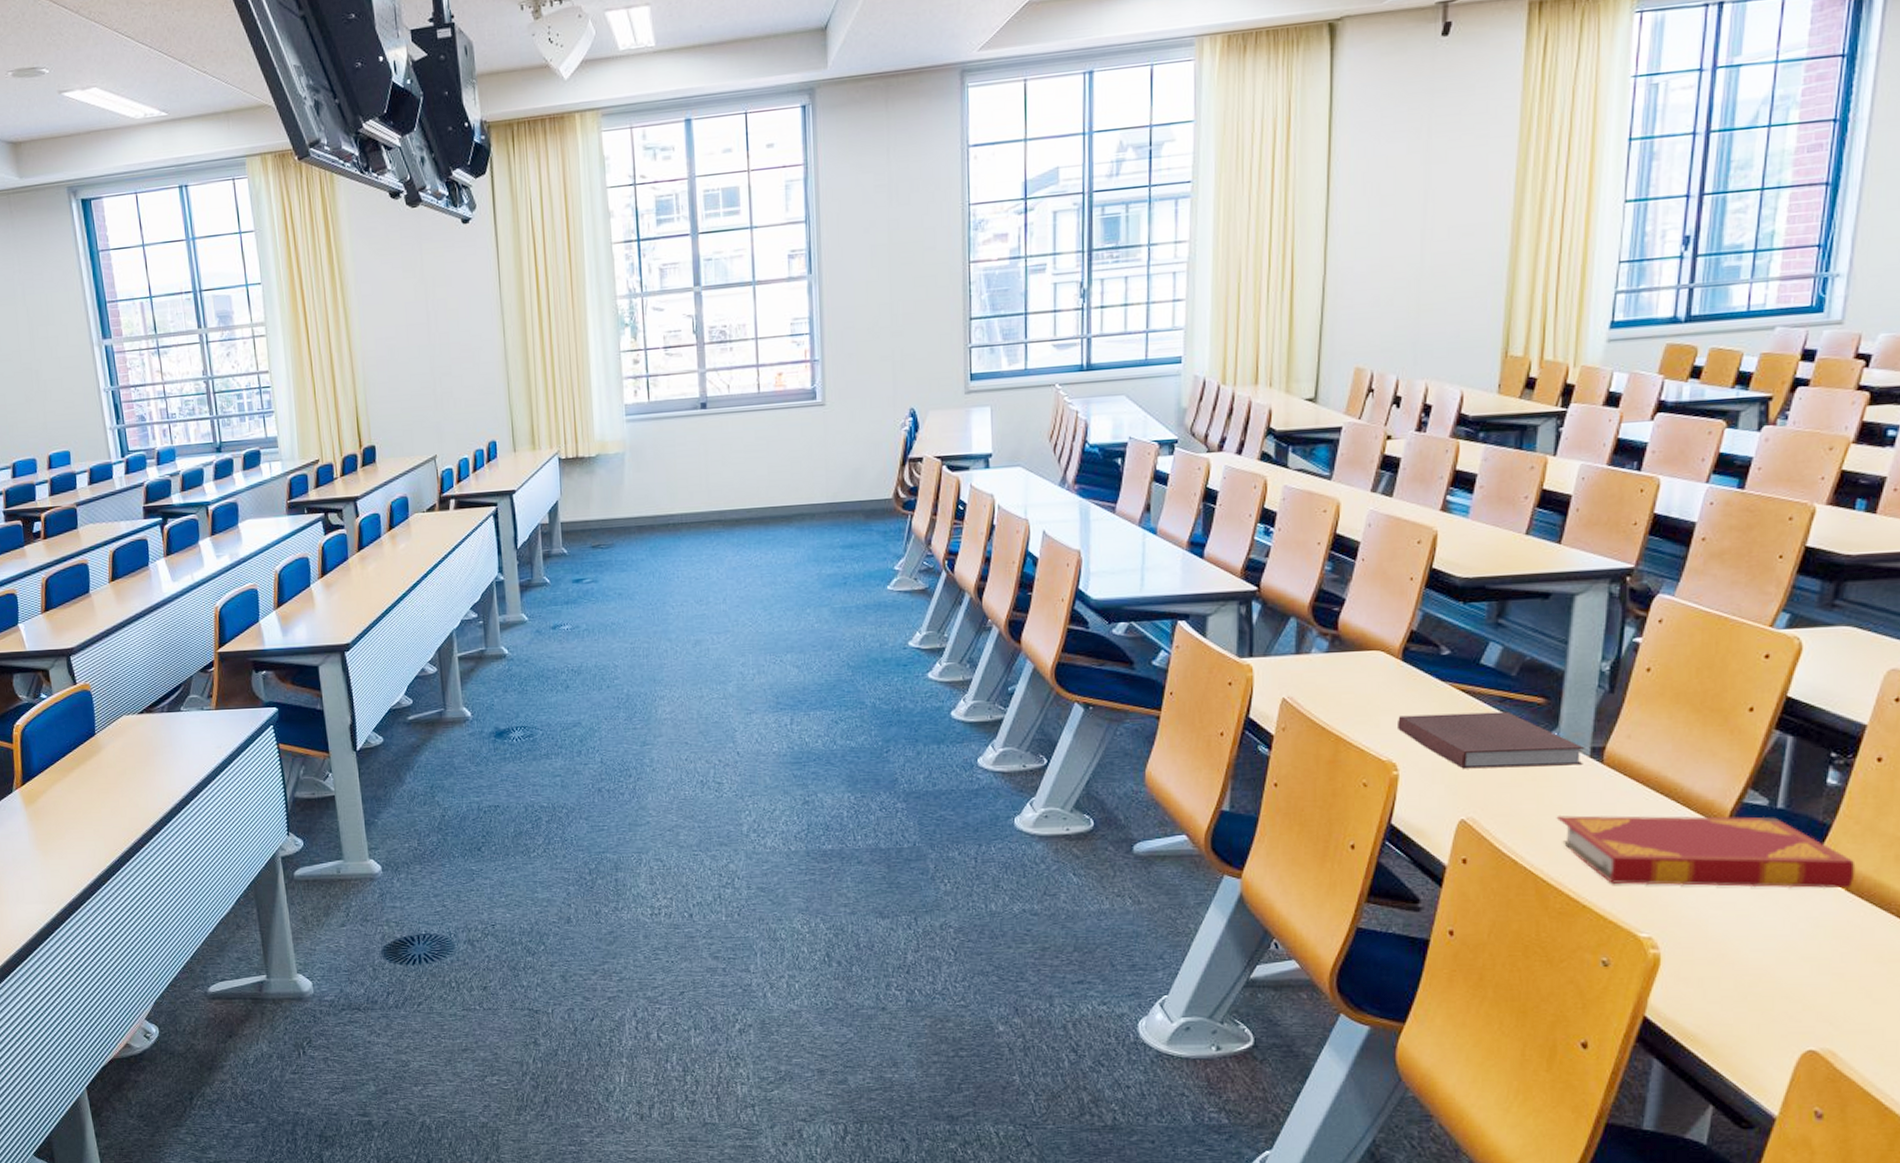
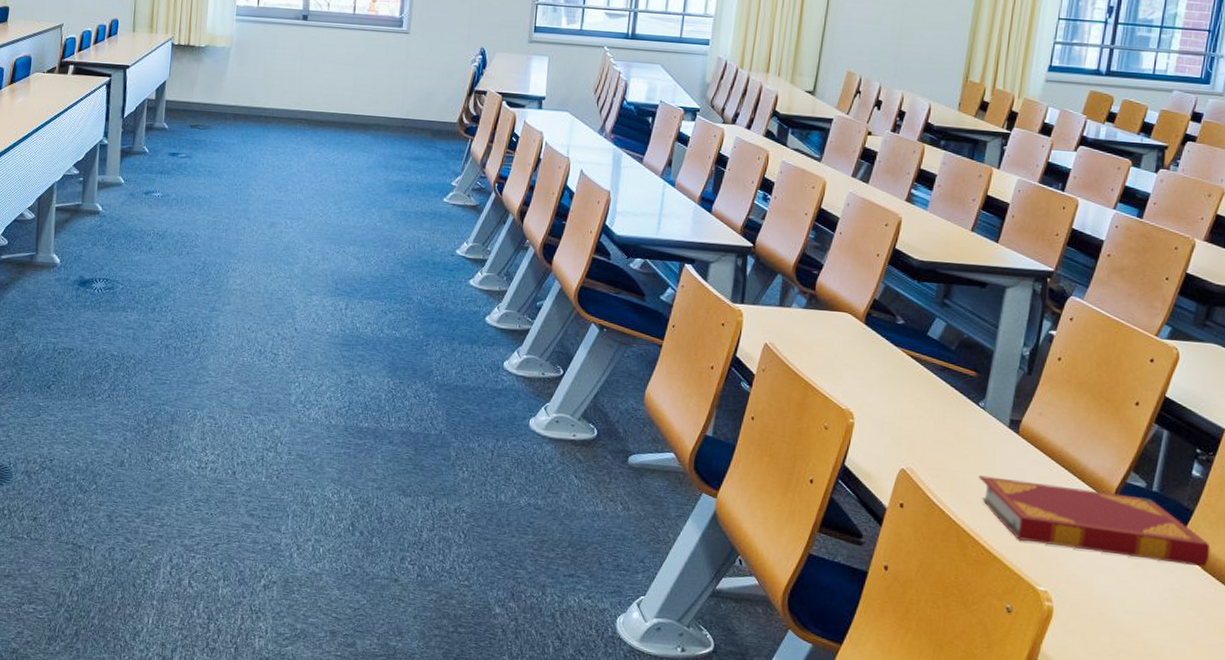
notebook: present [1398,711,1585,769] -> none [857,371,1005,434]

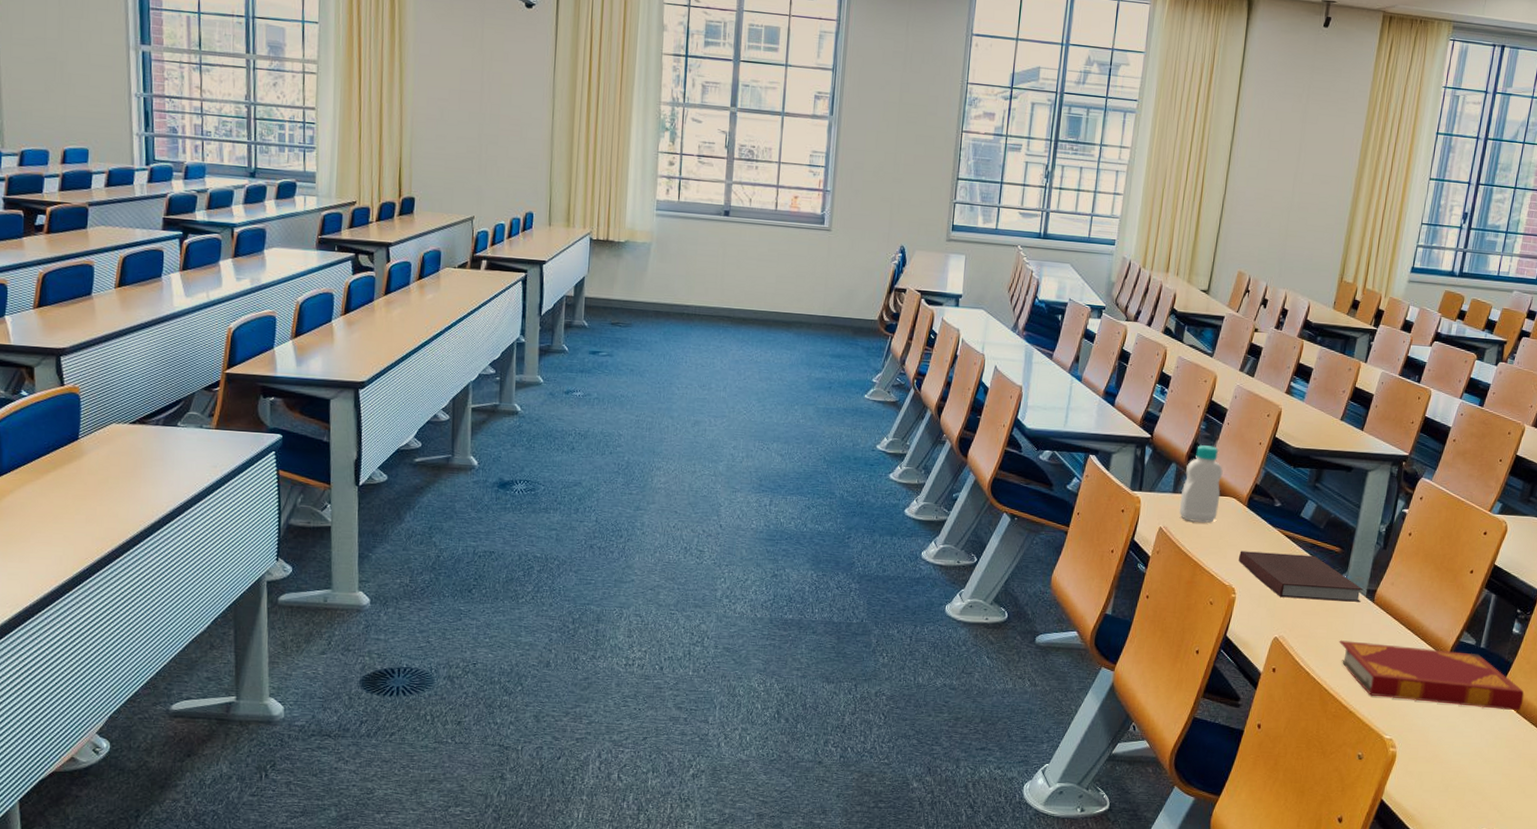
bottle: none [786,256,836,340] -> present [1179,445,1223,523]
notebook: none [857,371,1005,434] -> present [1239,551,1363,602]

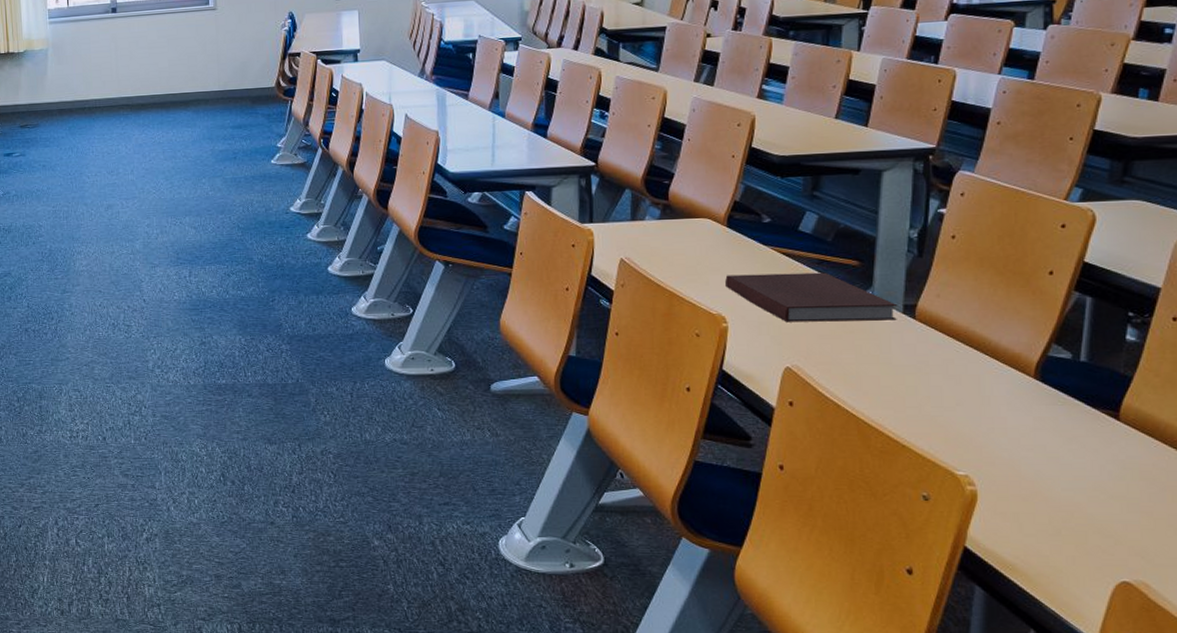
bottle: present [1179,445,1223,523] -> none [641,166,691,249]
hardback book: present [1339,639,1525,711] -> none [874,364,1158,435]

